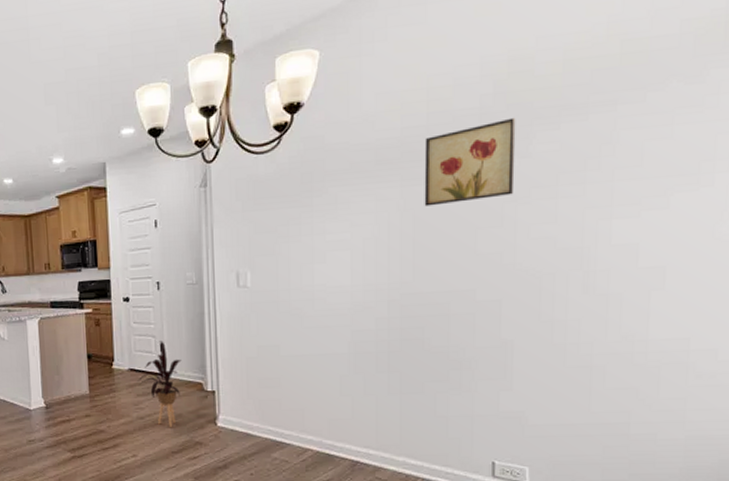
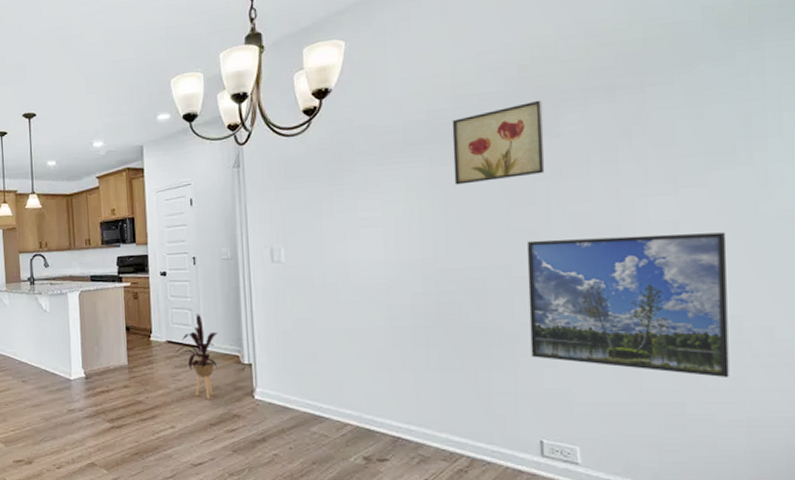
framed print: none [489,255,683,399] -> present [526,232,729,378]

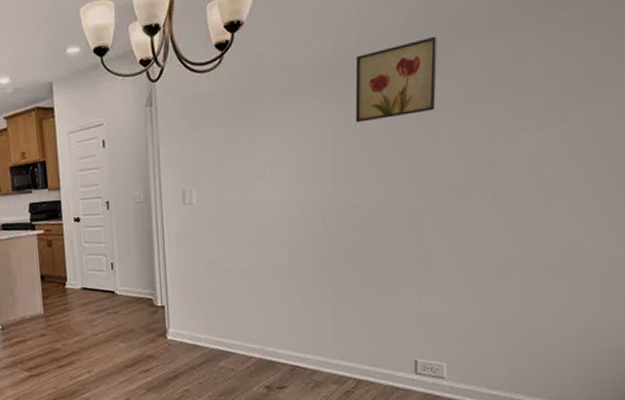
house plant: present [175,314,218,399] -> none [90,259,132,342]
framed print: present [526,232,729,378] -> none [412,165,579,296]

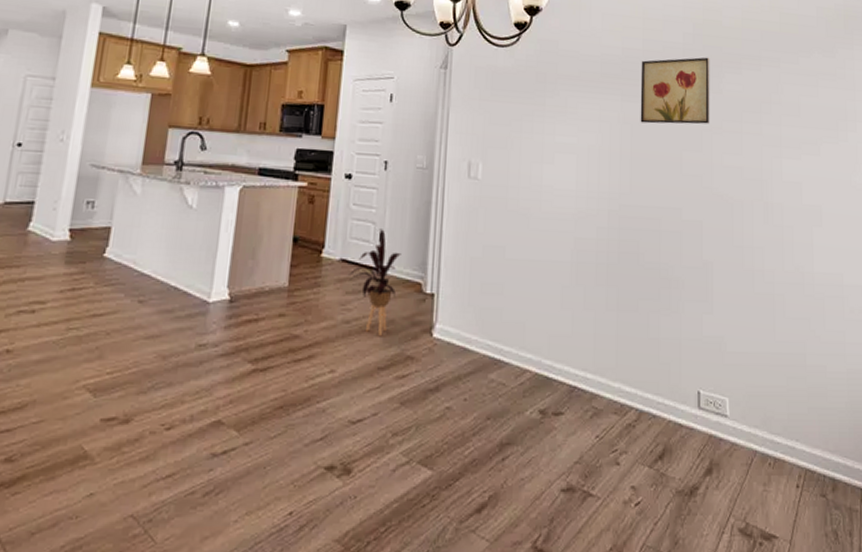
house plant: none [90,259,132,342] -> present [348,229,401,335]

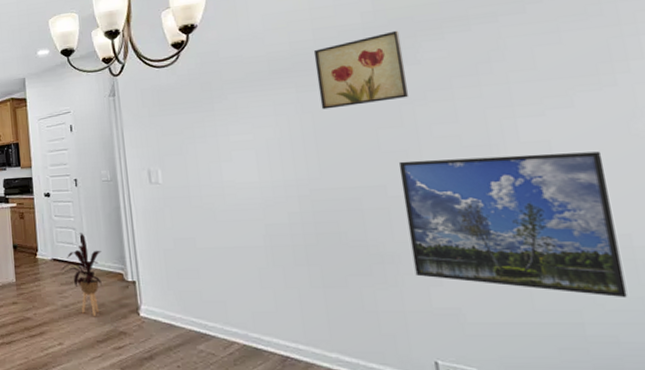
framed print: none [694,186,835,332] -> present [398,151,628,298]

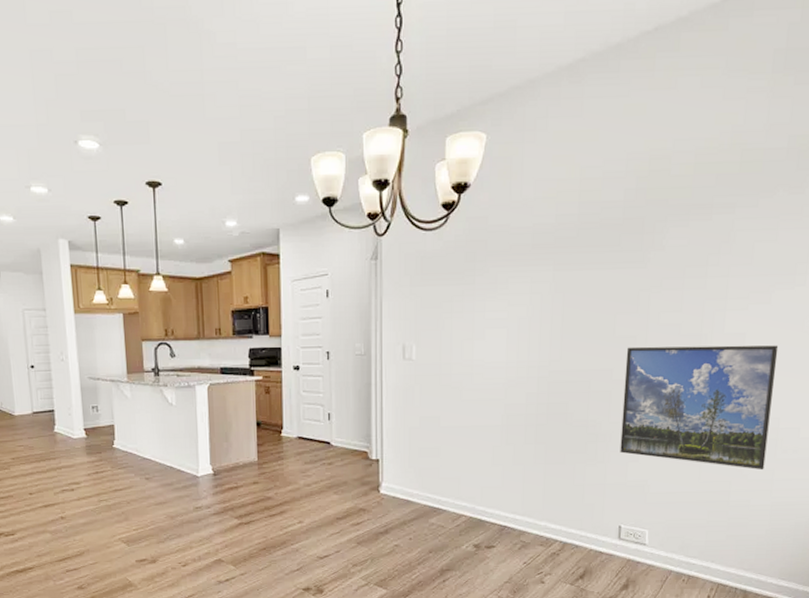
house plant: present [60,233,102,316] -> none [305,410,348,494]
wall art: present [313,30,409,110] -> none [573,212,654,291]

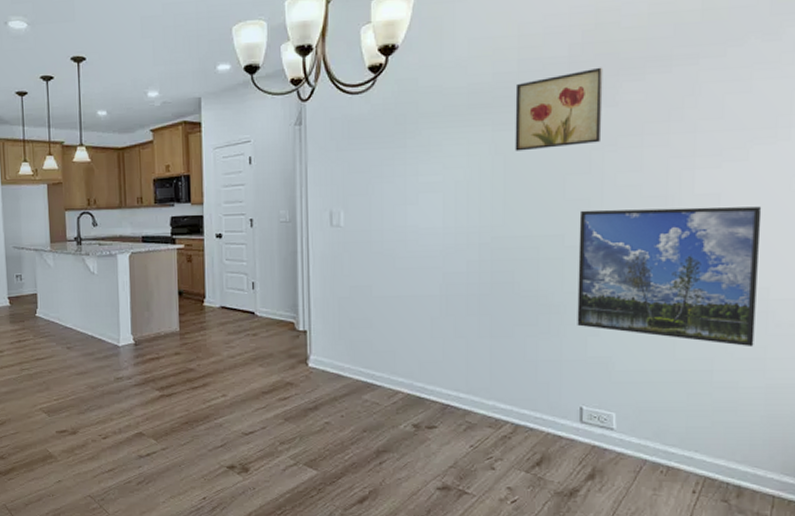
wall art: none [573,212,654,291] -> present [515,67,603,151]

